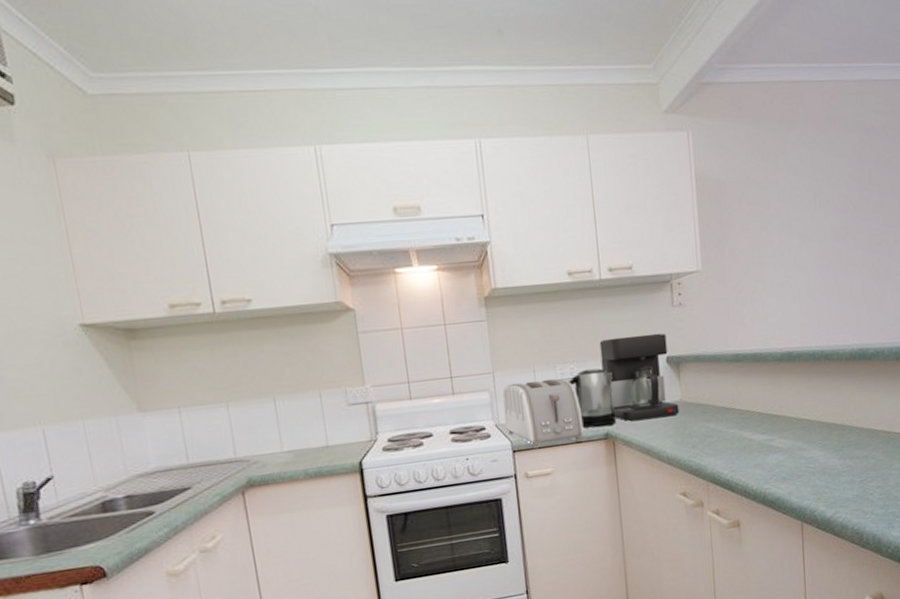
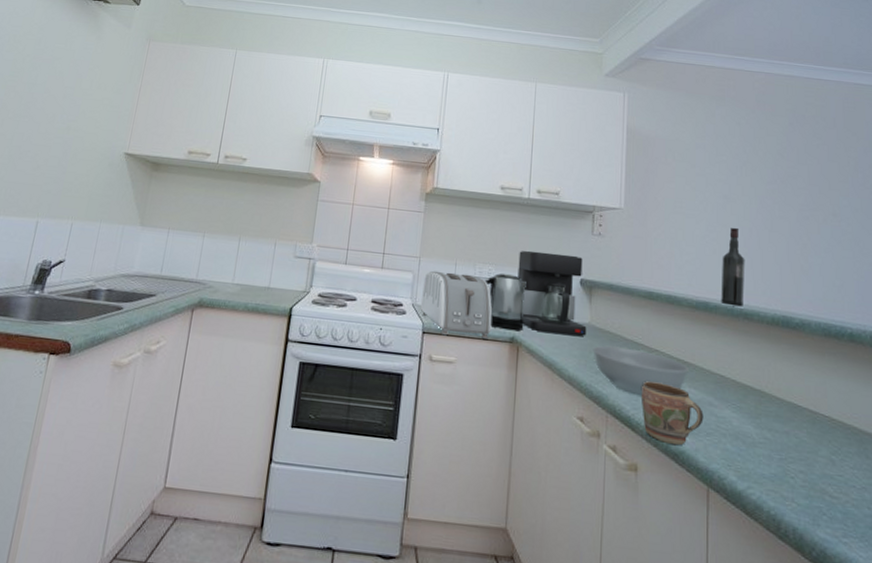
bowl: none [687,414,778,458] -> present [593,345,689,396]
mug: none [737,440,795,495] -> present [642,381,704,446]
wine bottle: none [801,267,824,351] -> present [721,227,745,307]

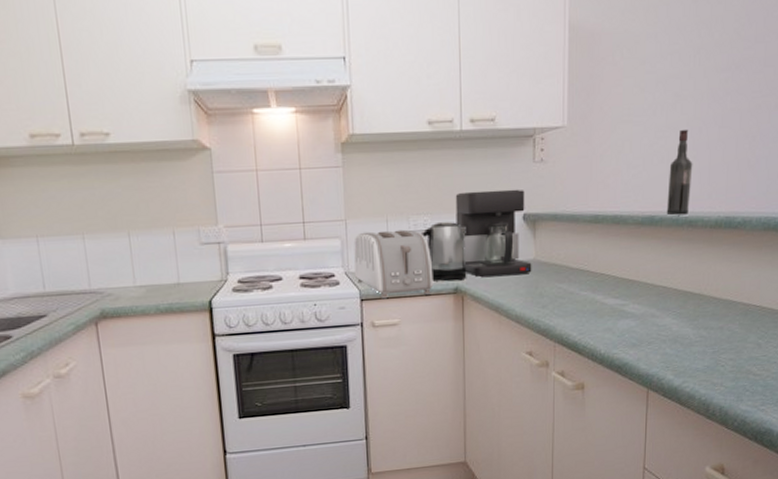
bowl: present [593,345,689,396] -> none [539,276,633,321]
mug: present [642,381,704,446] -> none [588,304,646,360]

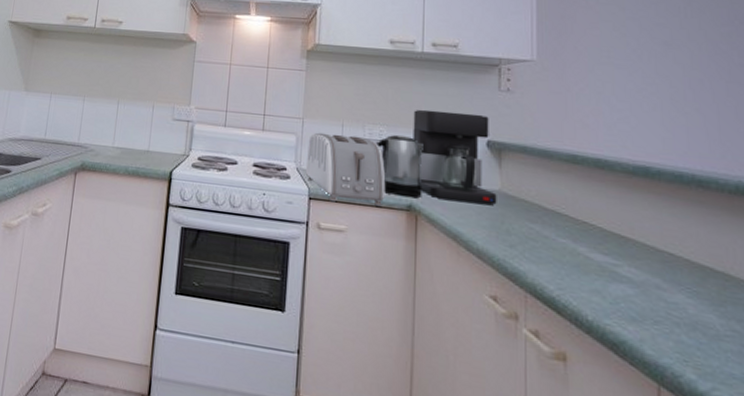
wine bottle: present [666,129,693,216] -> none [664,78,697,173]

